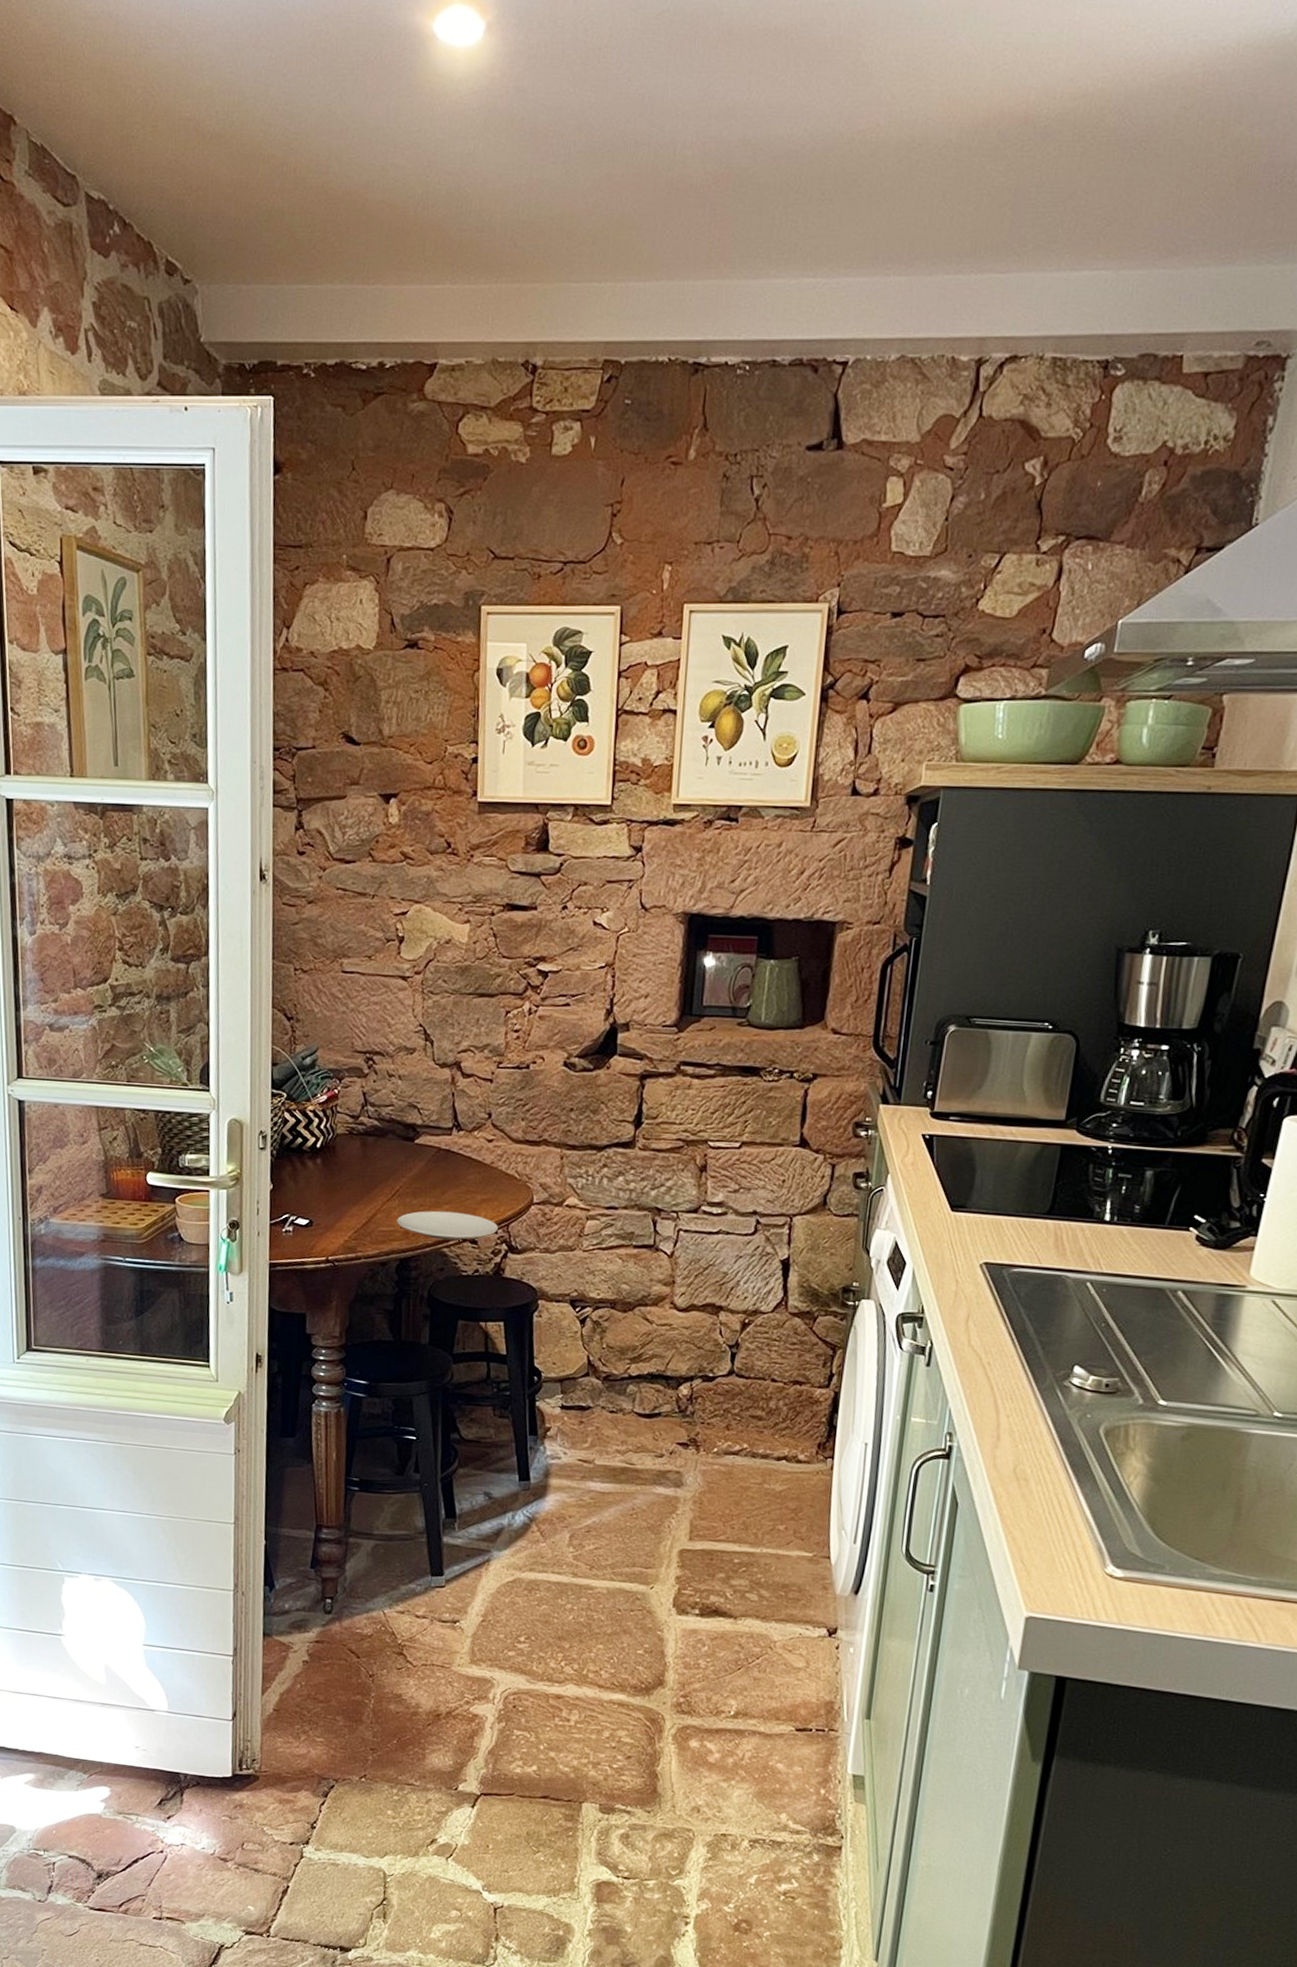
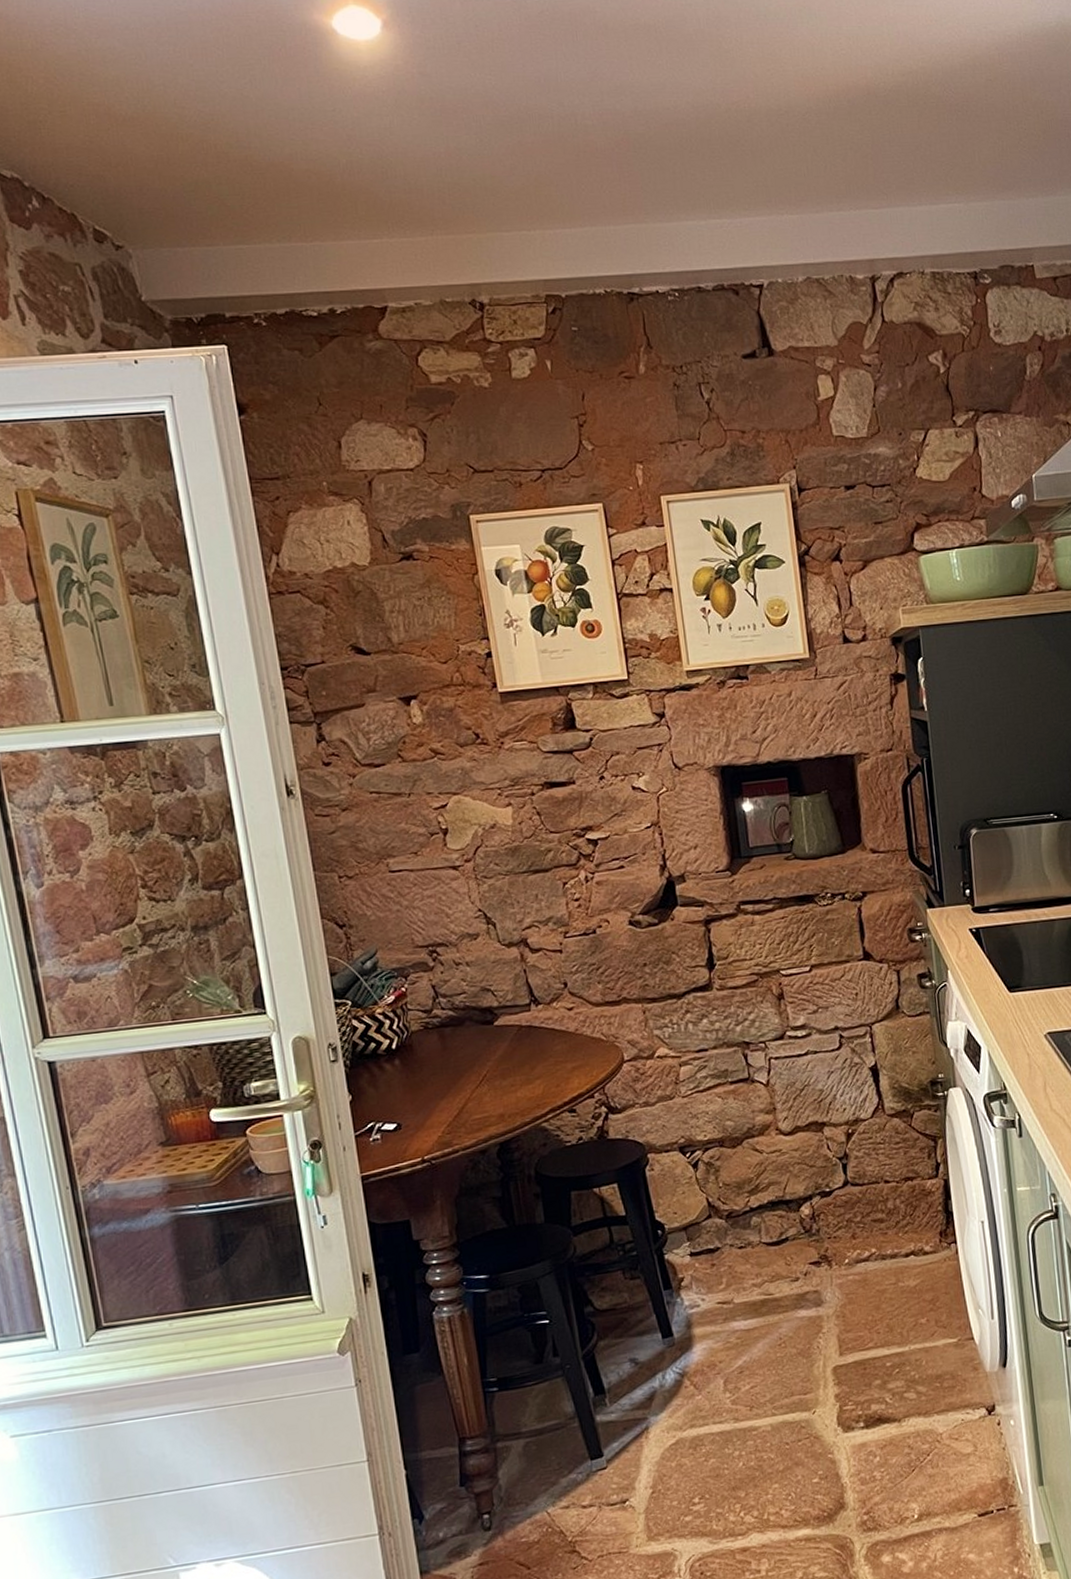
plate: present [397,1210,499,1241] -> none [489,1084,595,1116]

